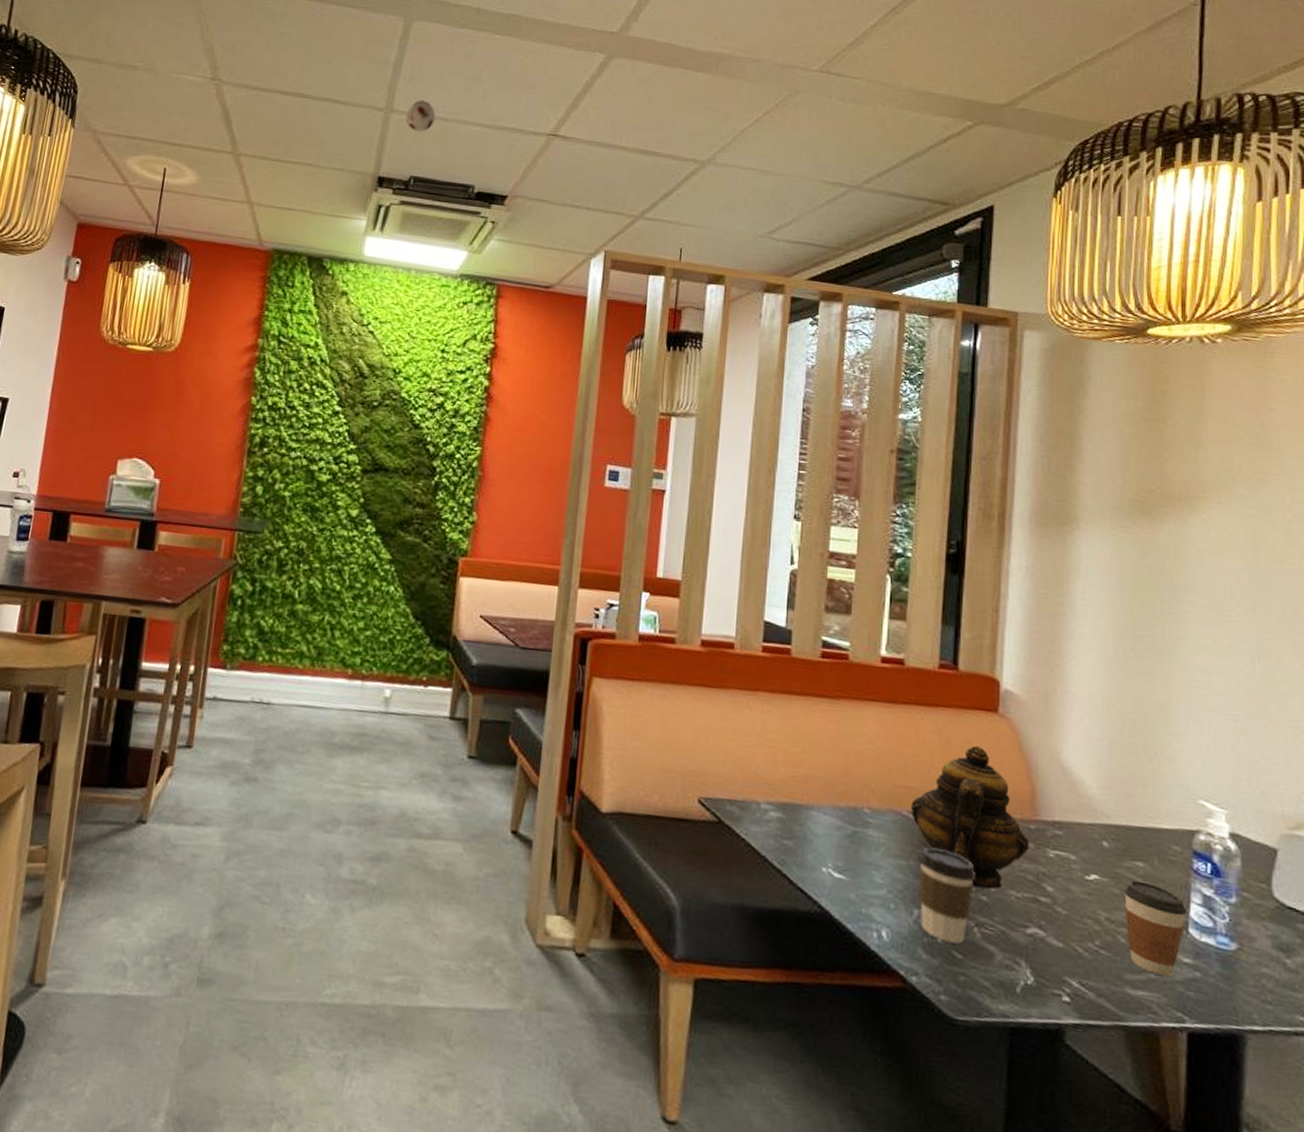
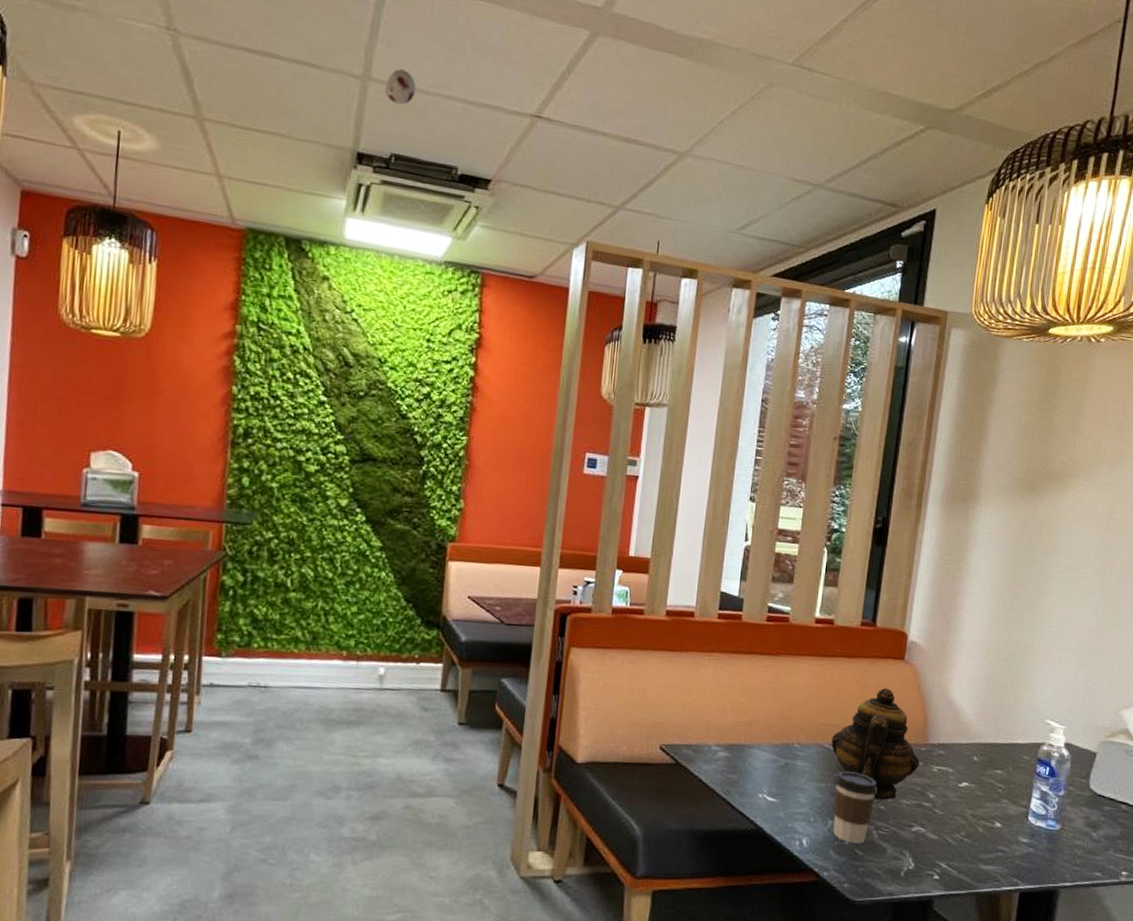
coffee cup: present [1124,880,1187,977] -> none [984,784,1029,854]

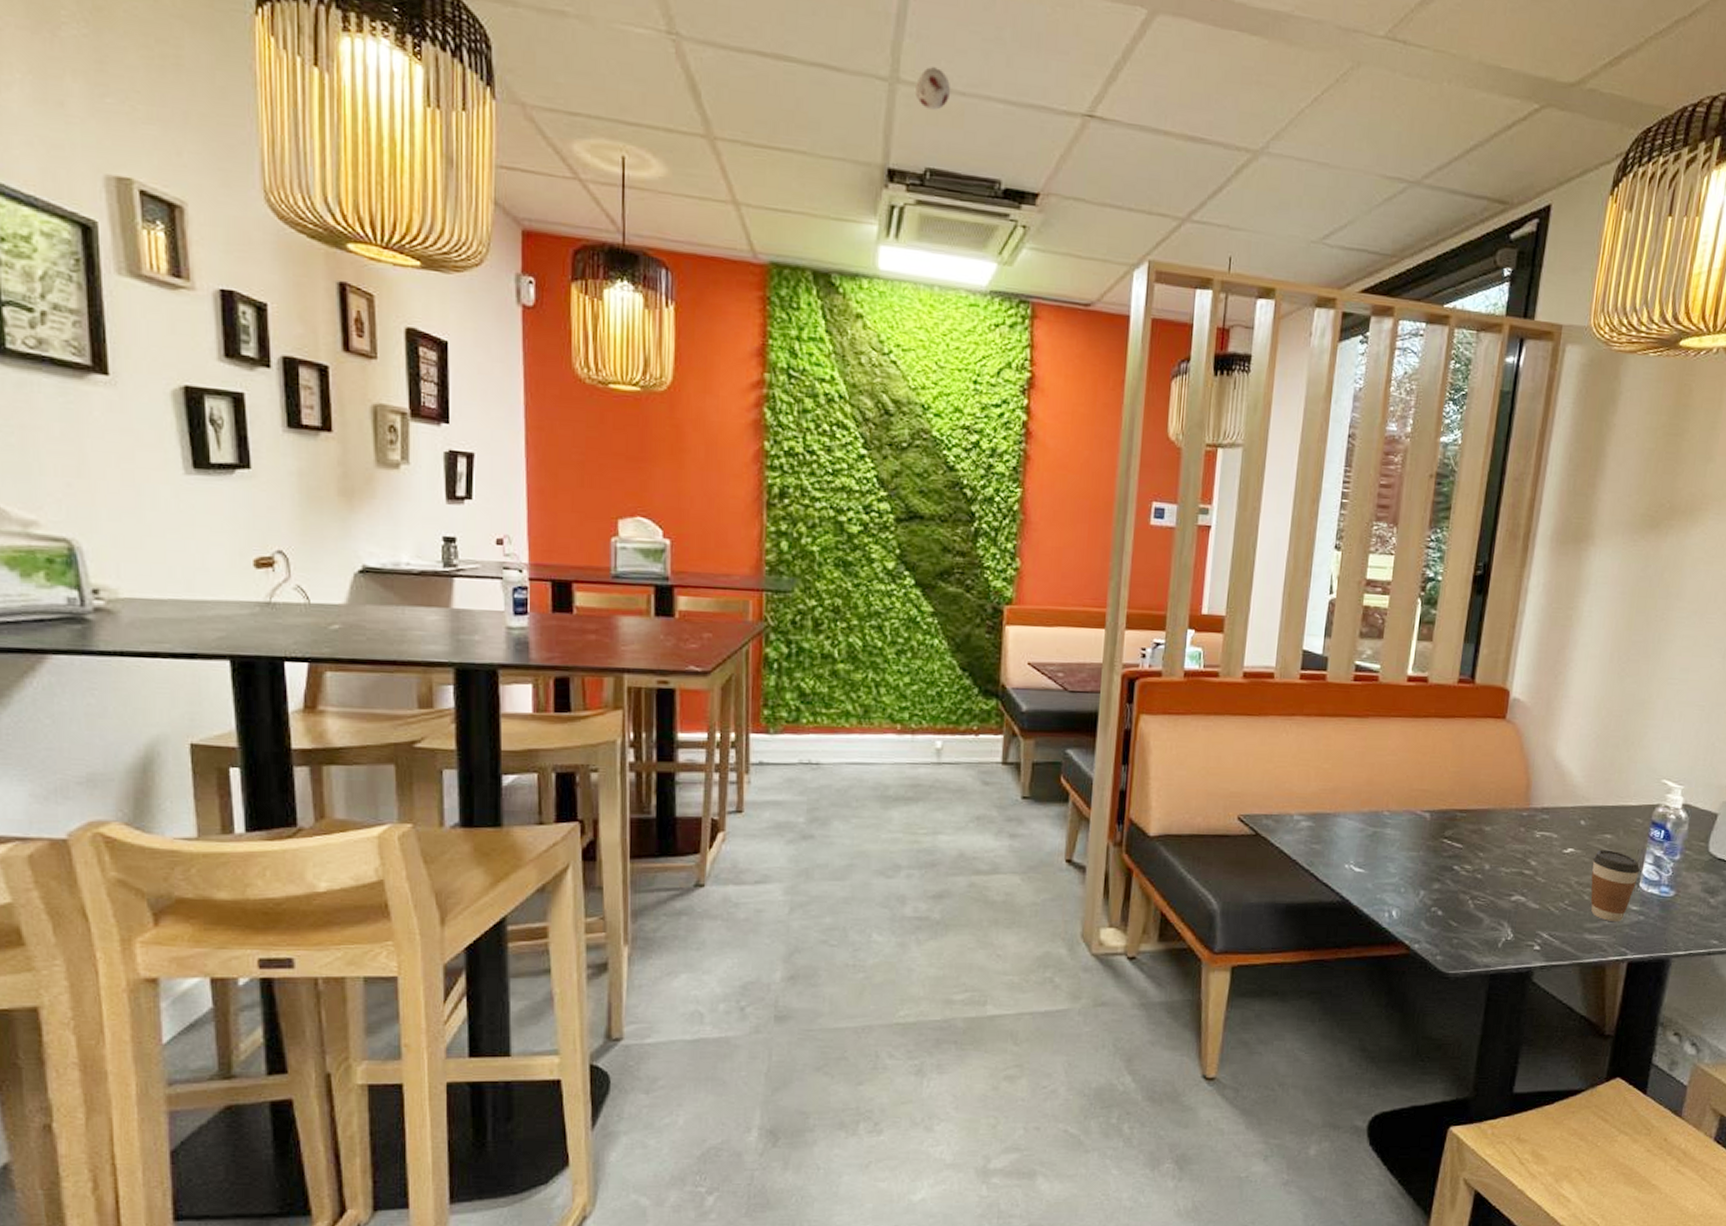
teapot: present [831,688,920,800] -> none [1424,749,1521,868]
coffee cup: present [833,771,878,844] -> none [1425,838,1475,915]
coffee cup: none [984,784,1029,854] -> present [1590,849,1641,923]

